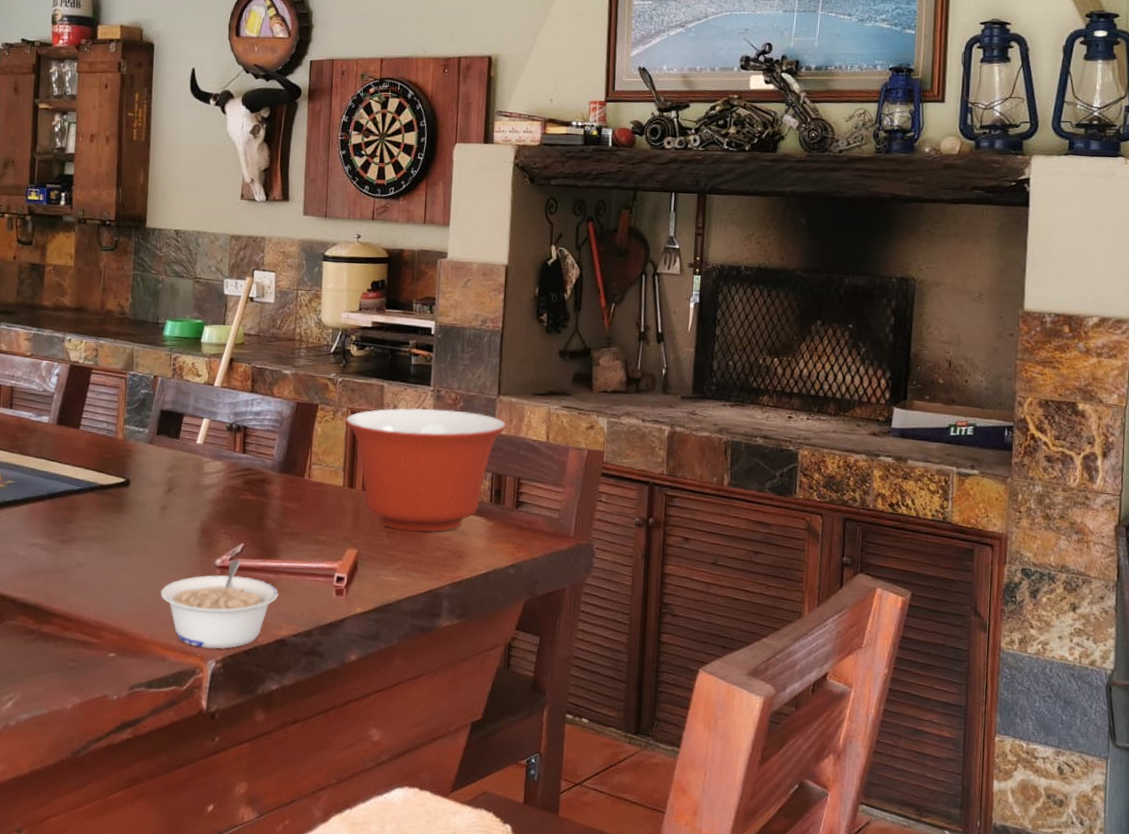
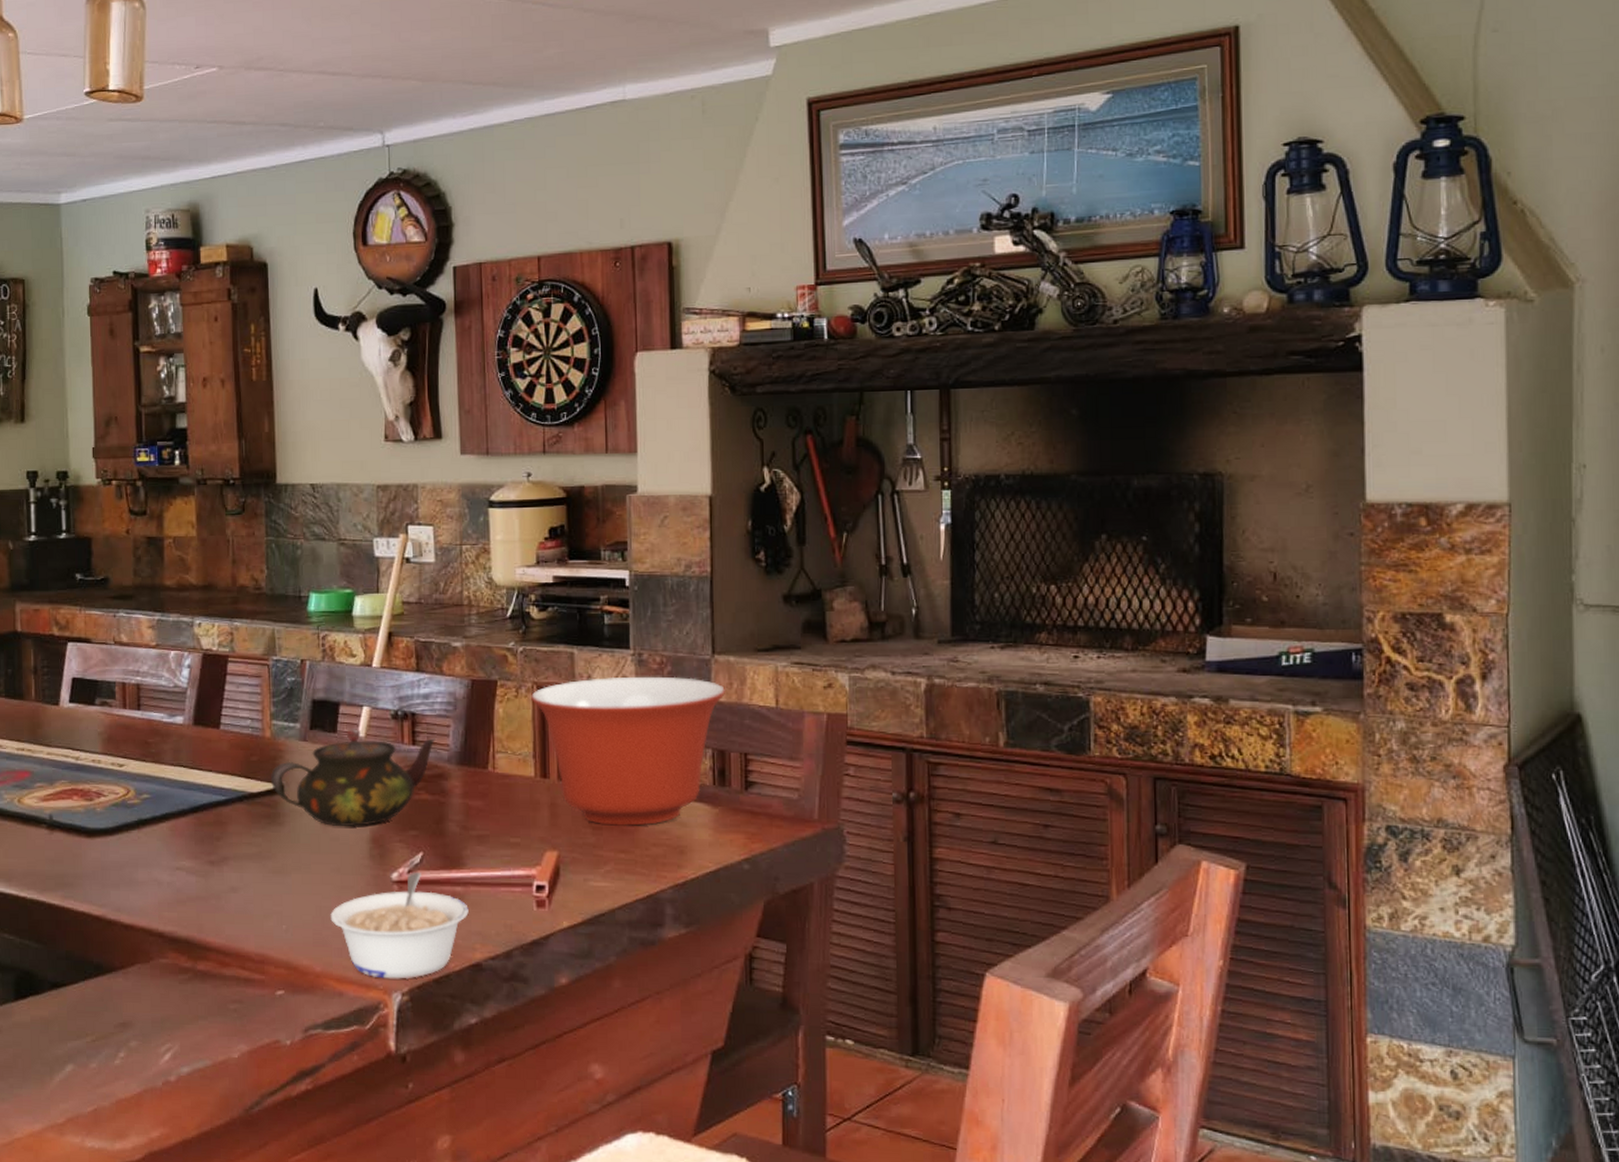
teapot: none [120,436,263,519] -> present [271,729,436,826]

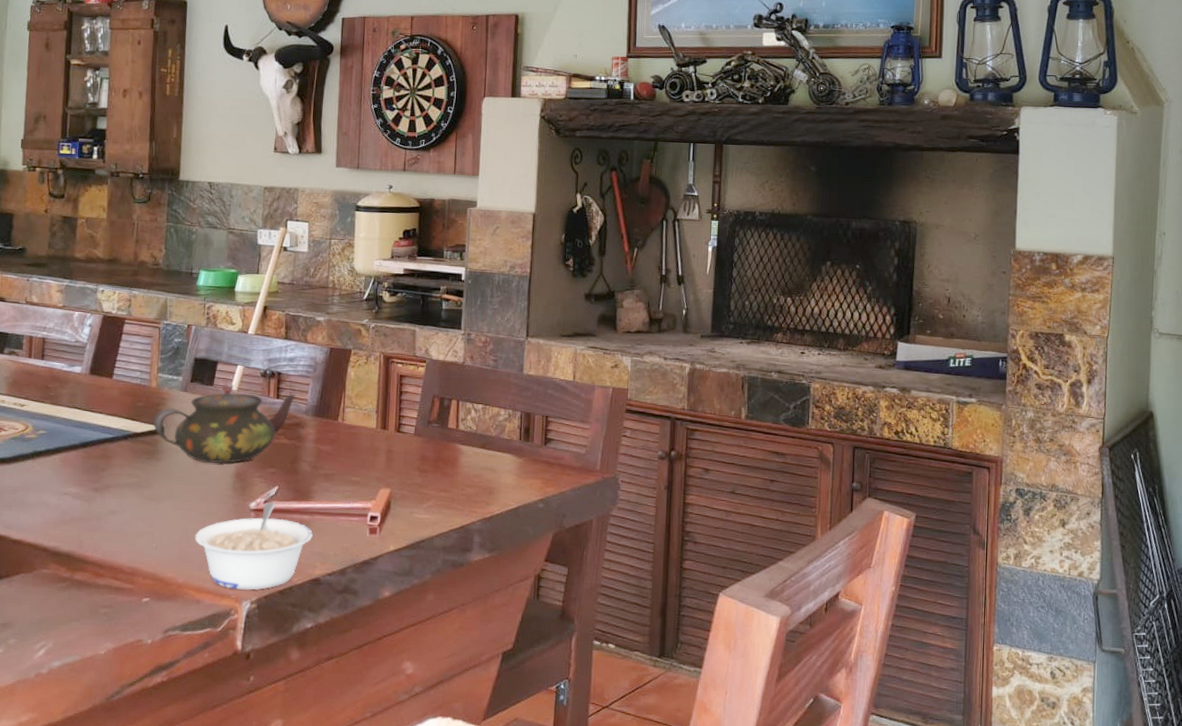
mixing bowl: present [531,676,726,827] -> none [378,351,535,471]

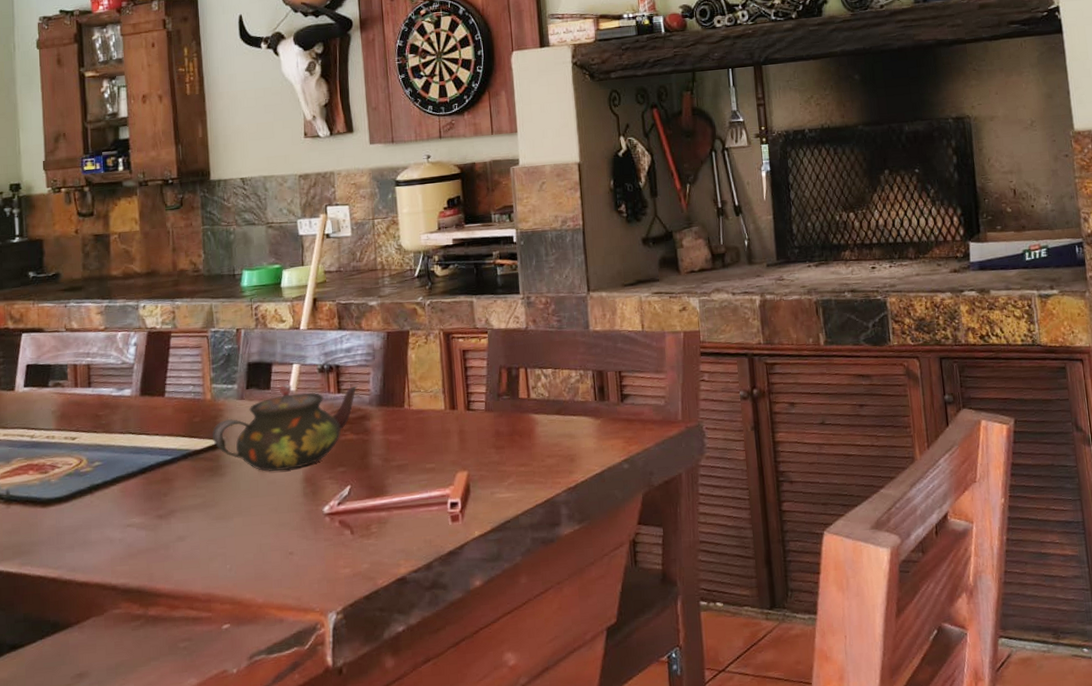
legume: present [195,502,313,590] -> none [270,503,393,602]

